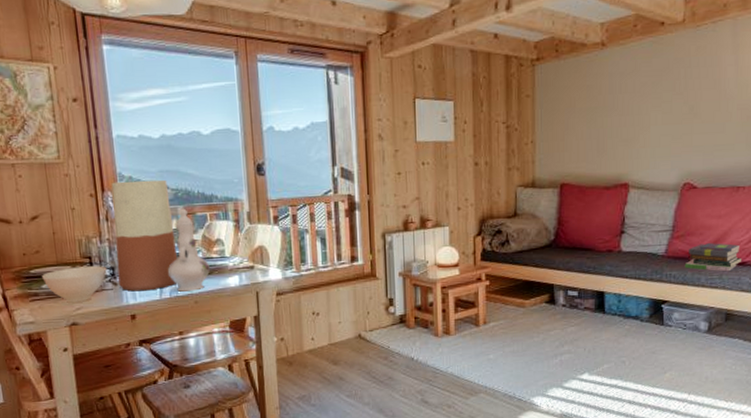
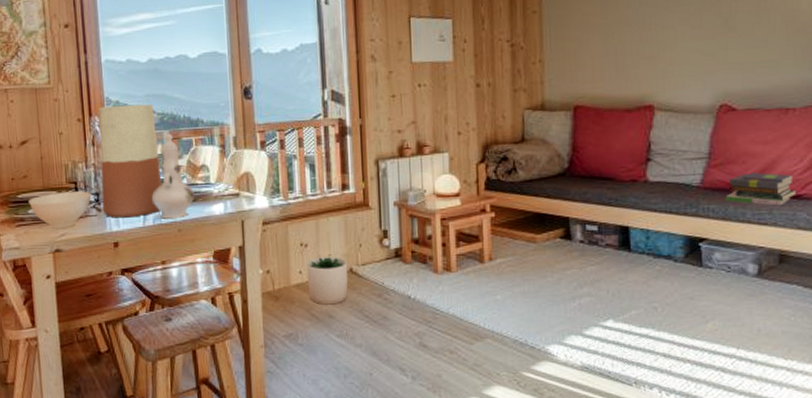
planter: none [318,324,357,368] -> present [306,257,349,305]

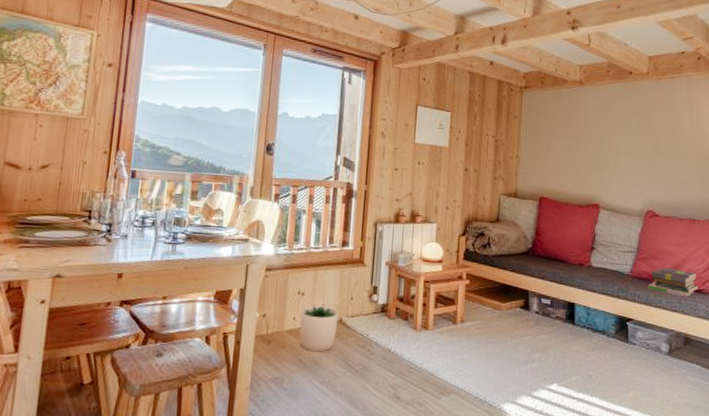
bowl: present [29,191,92,229] -> none [37,219,104,255]
vase: present [98,103,162,218] -> none [113,142,180,251]
ewer: present [151,133,195,220] -> none [163,175,207,258]

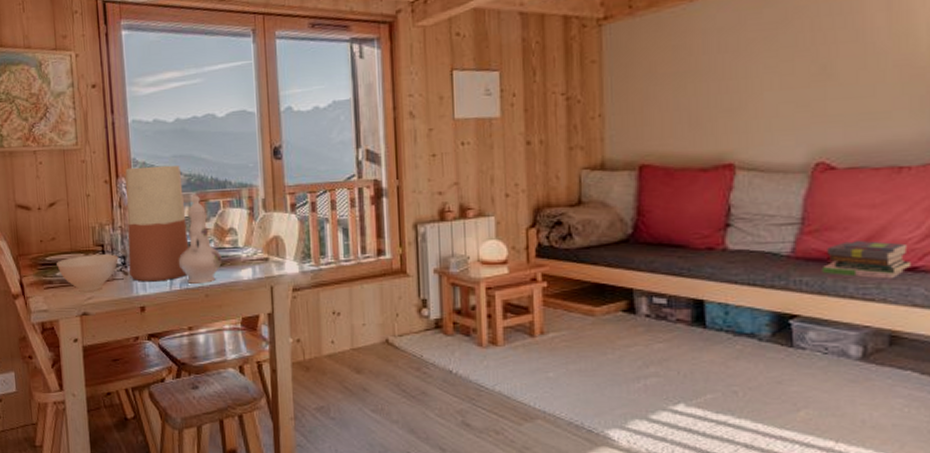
bowl: none [37,219,104,255] -> present [57,254,118,292]
vase: none [113,142,180,251] -> present [125,164,189,282]
ewer: none [163,175,207,258] -> present [178,195,223,285]
planter: present [299,306,339,352] -> none [339,326,384,377]

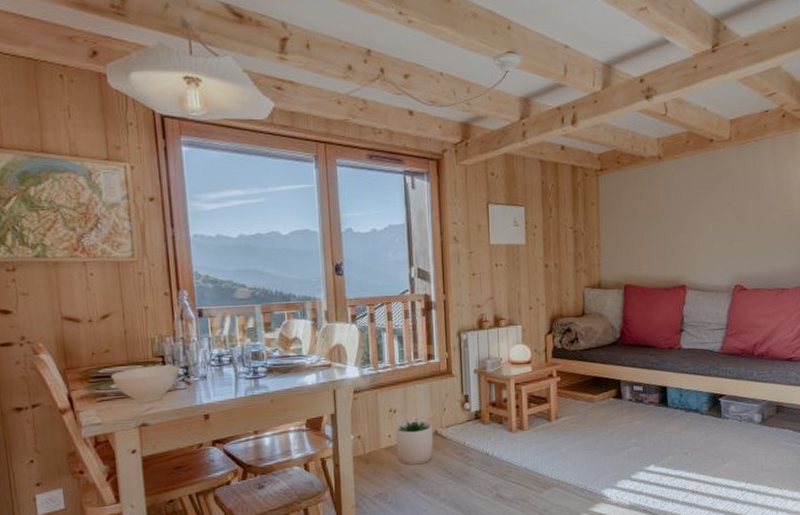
vase: present [125,164,189,282] -> none [187,278,254,391]
ewer: present [178,195,223,285] -> none [243,307,288,392]
planter: none [339,326,384,377] -> present [395,420,434,465]
books: present [821,241,910,280] -> none [738,340,788,367]

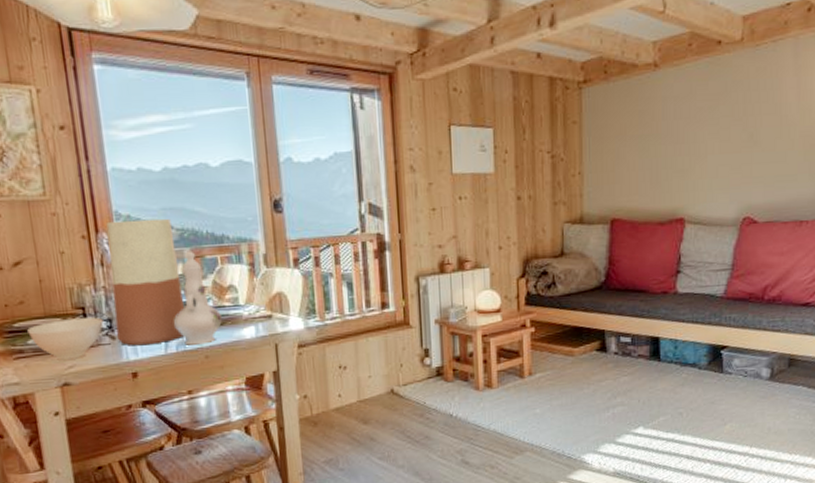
vase: none [187,278,254,391] -> present [106,218,185,346]
ewer: none [243,307,288,392] -> present [173,250,223,346]
planter: present [395,420,434,465] -> none [345,378,390,428]

